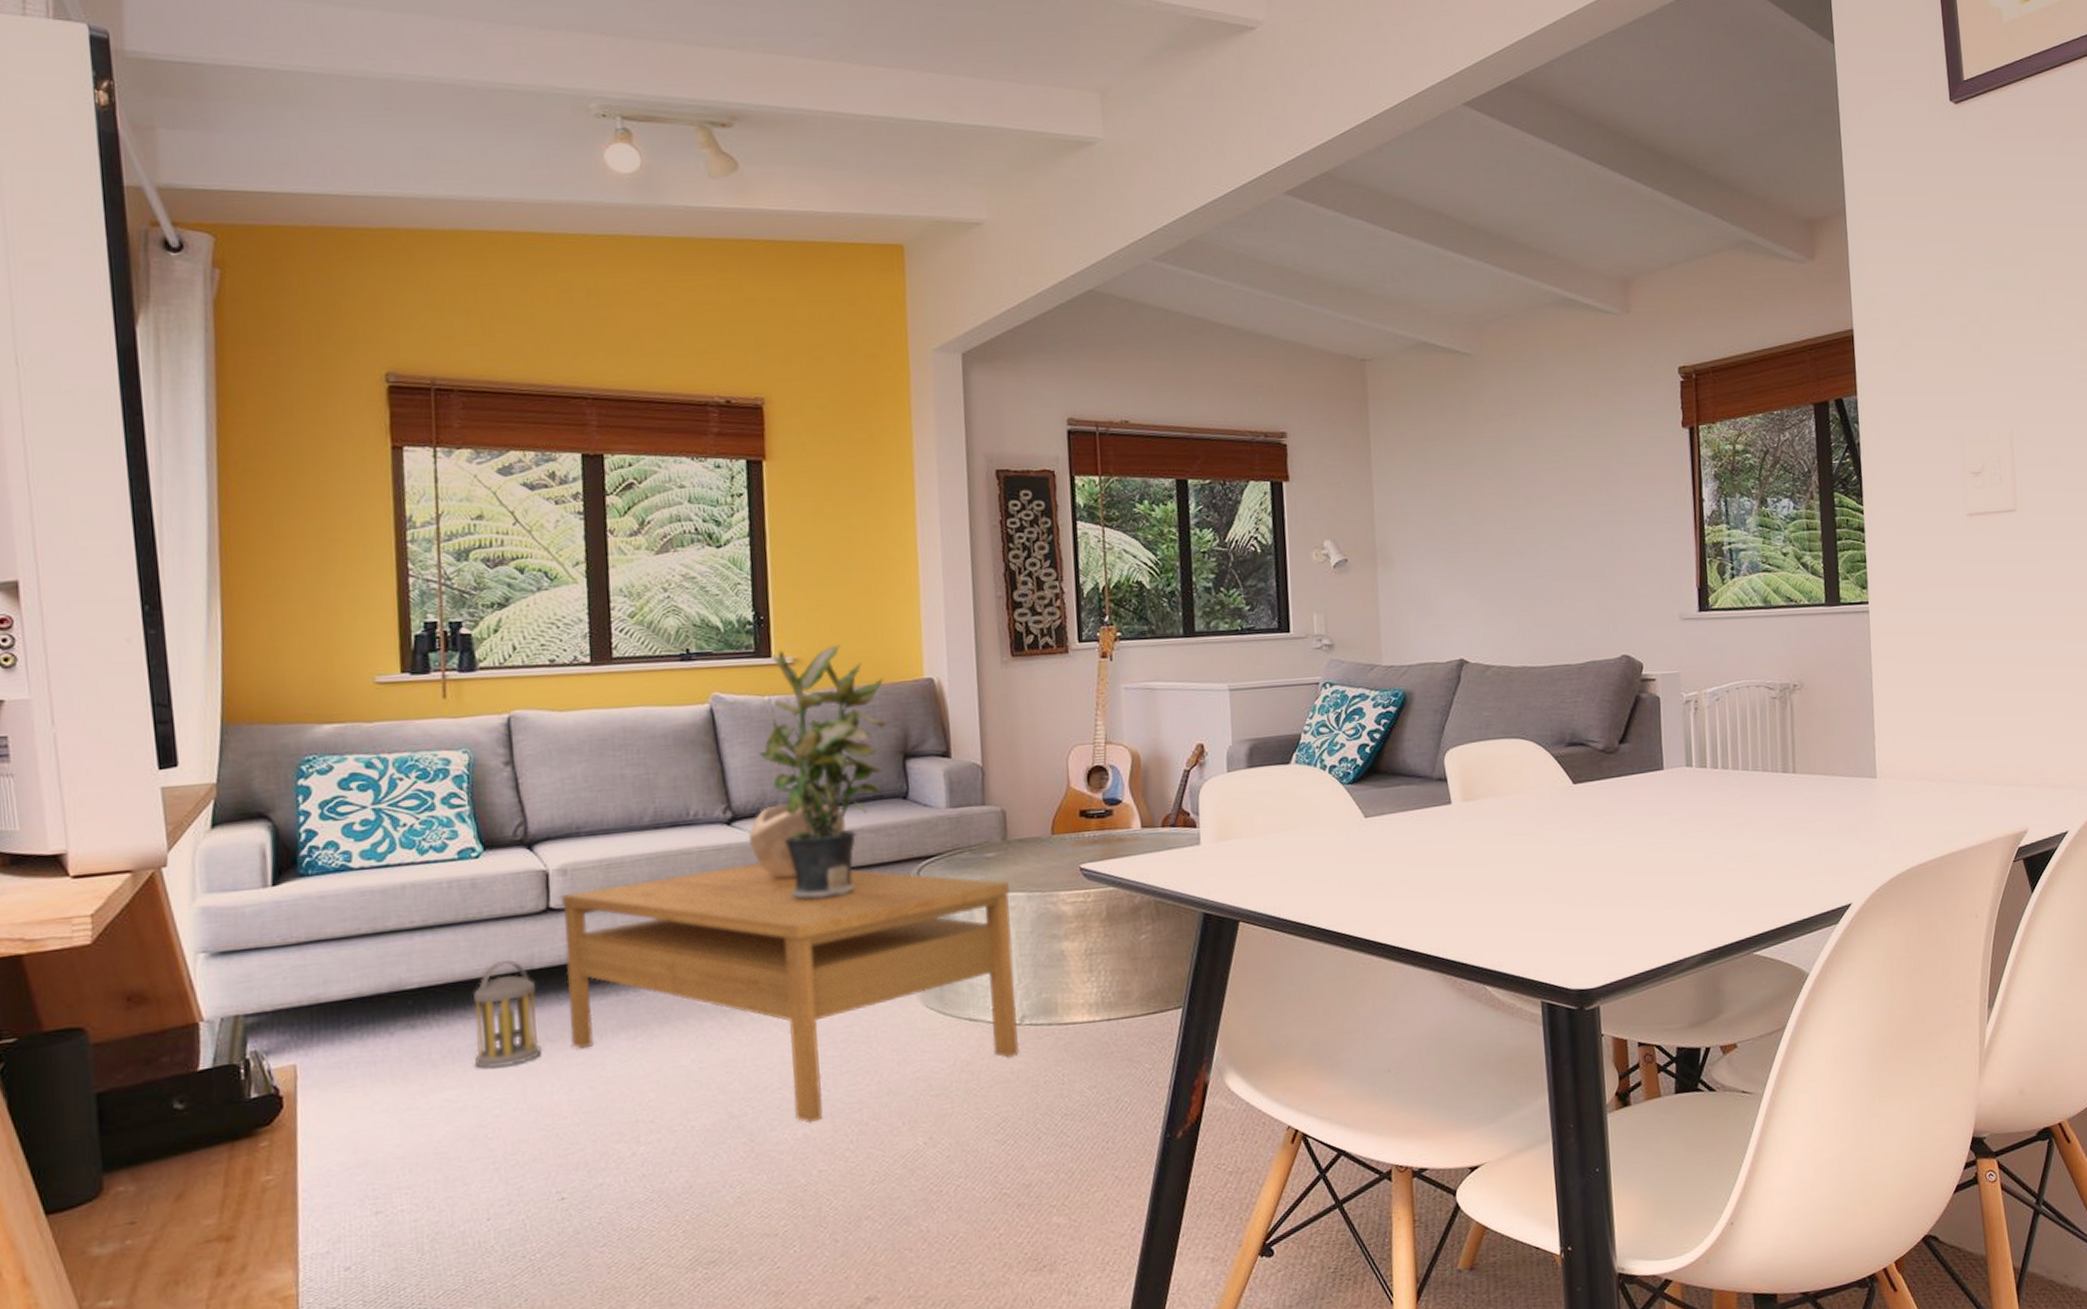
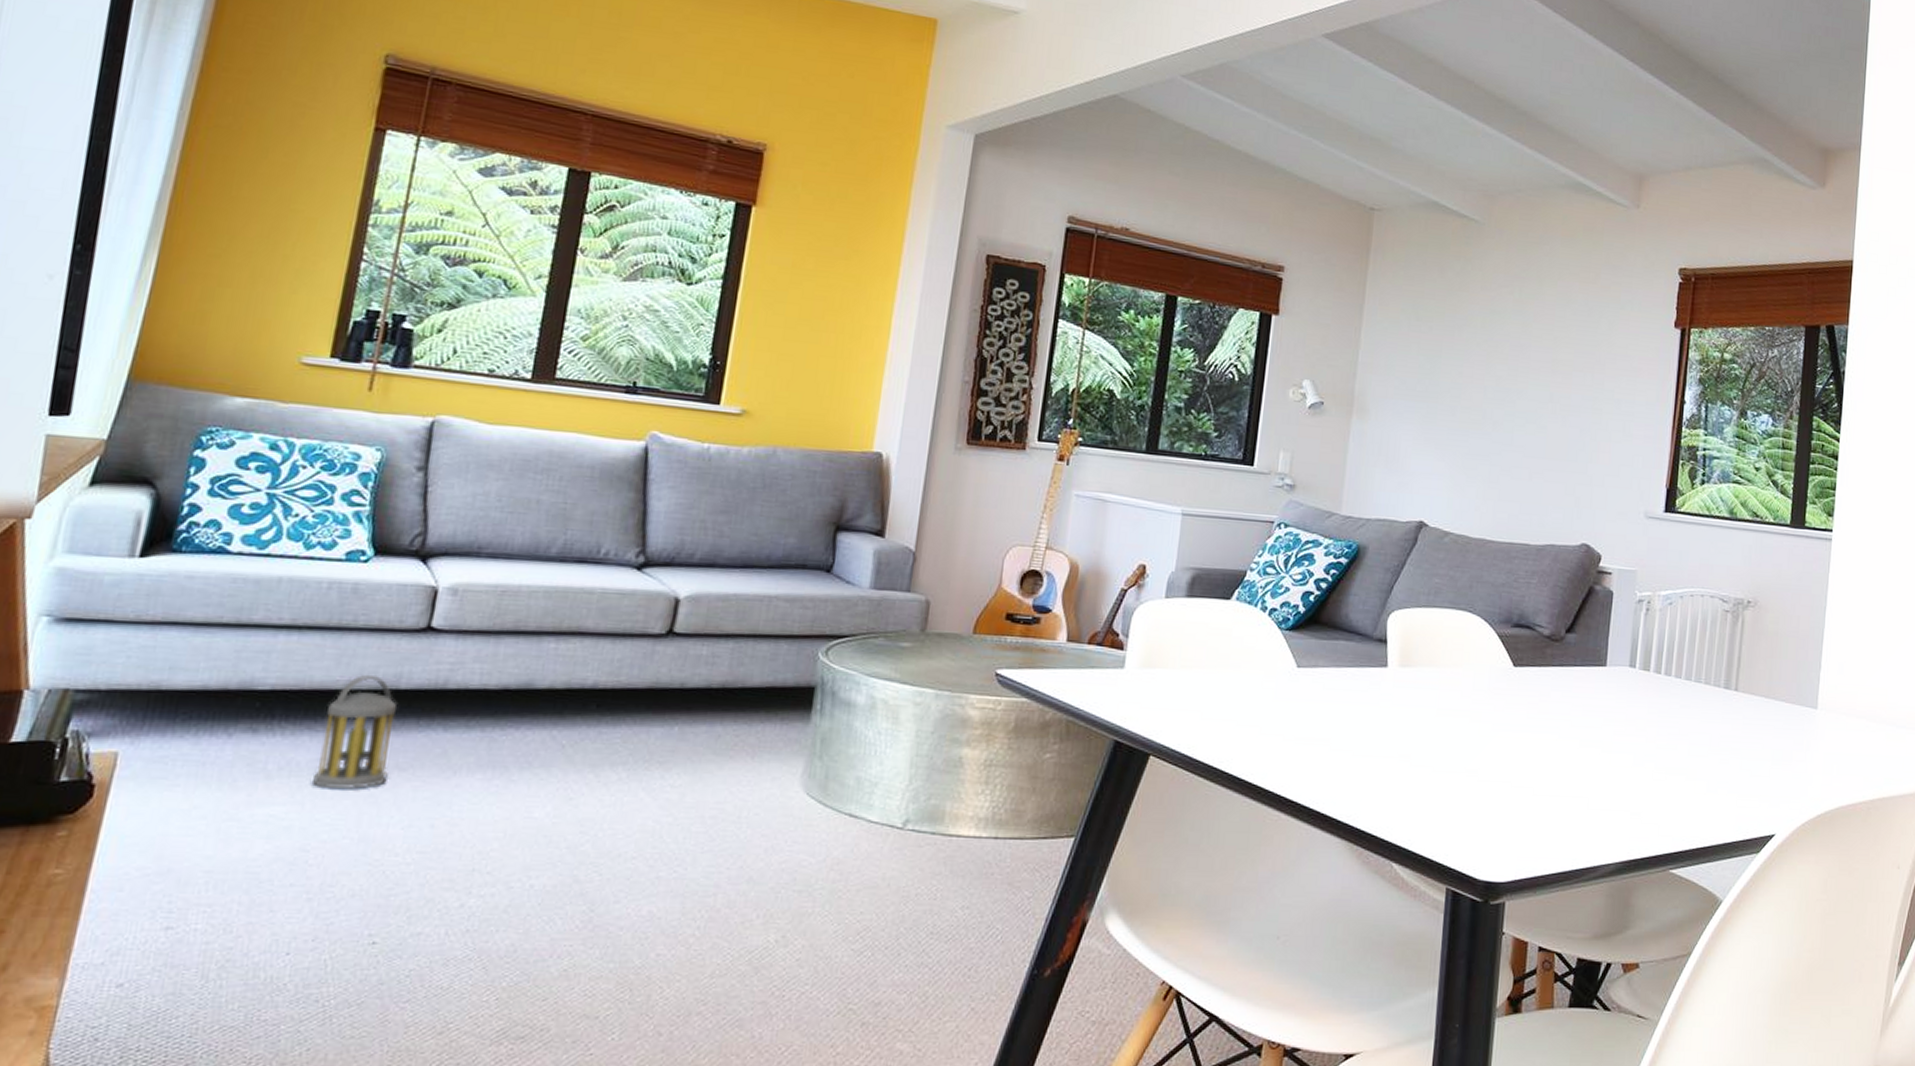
coffee table: present [560,862,1020,1124] -> none [421,613,919,901]
decorative bowl: present [749,803,846,879] -> none [657,557,762,635]
potted plant: present [758,645,890,901] -> none [685,398,831,664]

